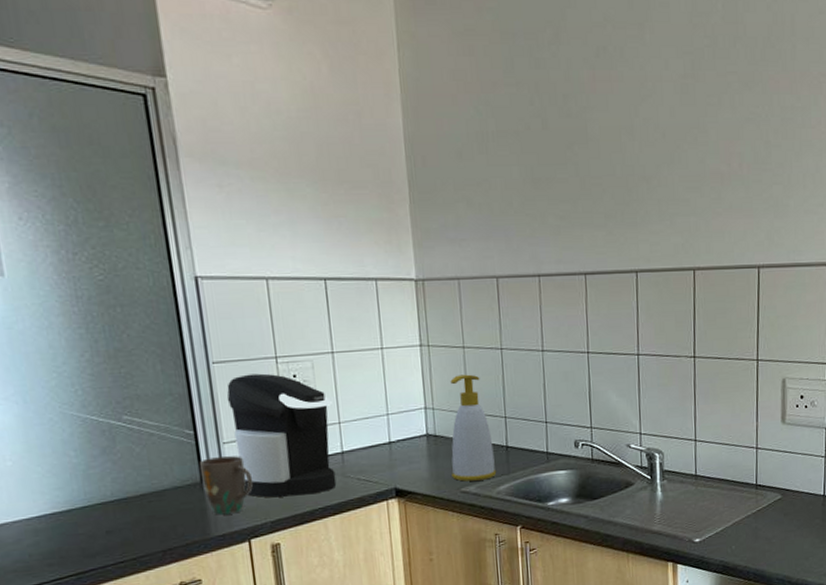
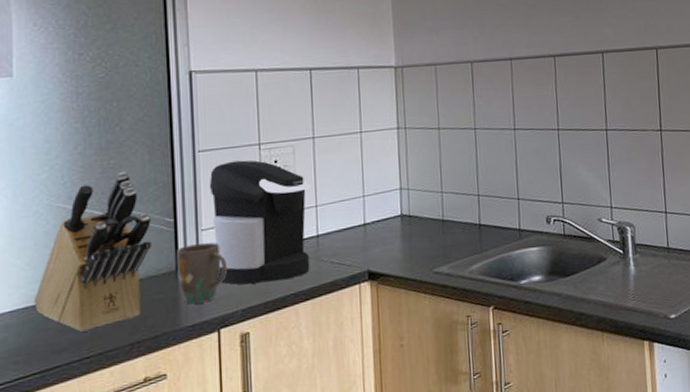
knife block: none [59,380,174,538] -> present [33,171,151,332]
soap bottle: present [450,374,497,482] -> none [425,154,470,262]

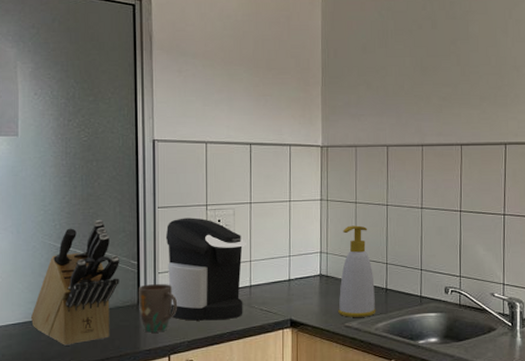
soap bottle: none [425,154,470,262] -> present [338,225,376,317]

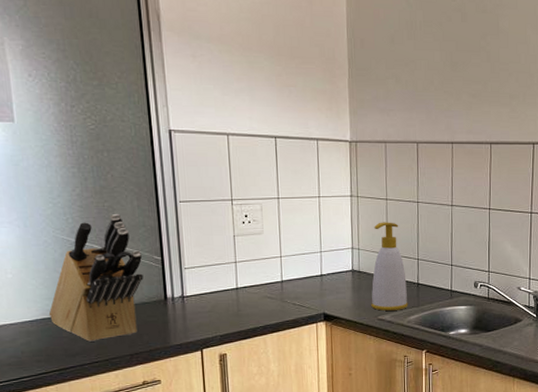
mug: present [139,284,178,333] -> none [165,279,208,328]
coffee maker: present [165,217,246,321] -> none [189,212,276,316]

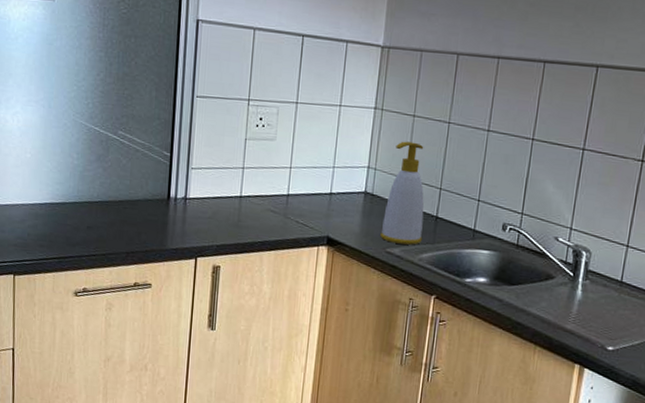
knife block: present [48,213,143,342] -> none [57,102,152,234]

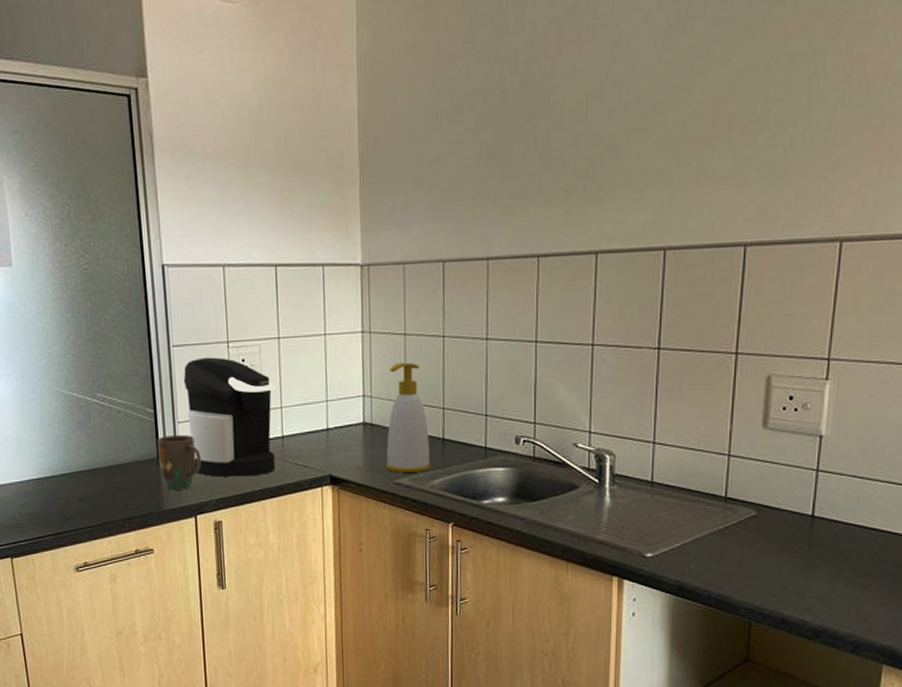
mug: none [168,179,210,232] -> present [158,435,202,490]
coffee maker: none [201,111,288,228] -> present [183,357,276,477]

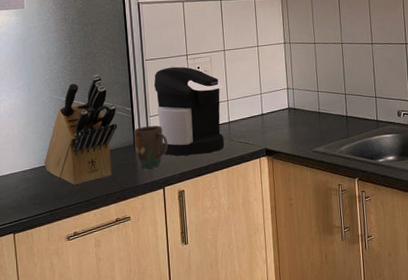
knife block: none [44,361,136,504] -> present [44,74,117,185]
soap bottle: present [386,362,431,473] -> none [305,62,339,143]

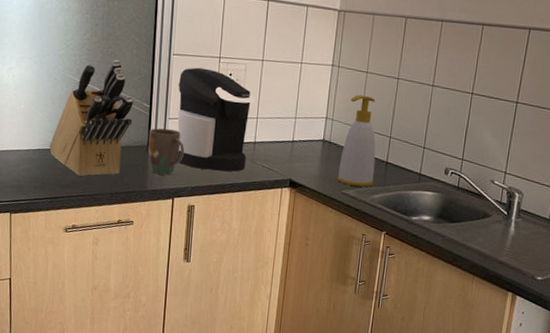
soap bottle: none [305,62,339,143] -> present [337,95,376,187]

